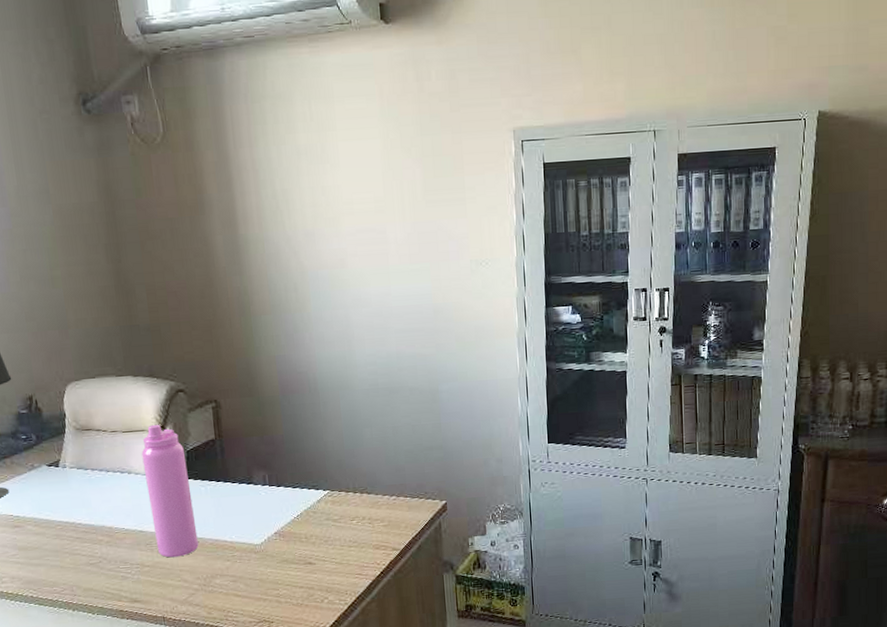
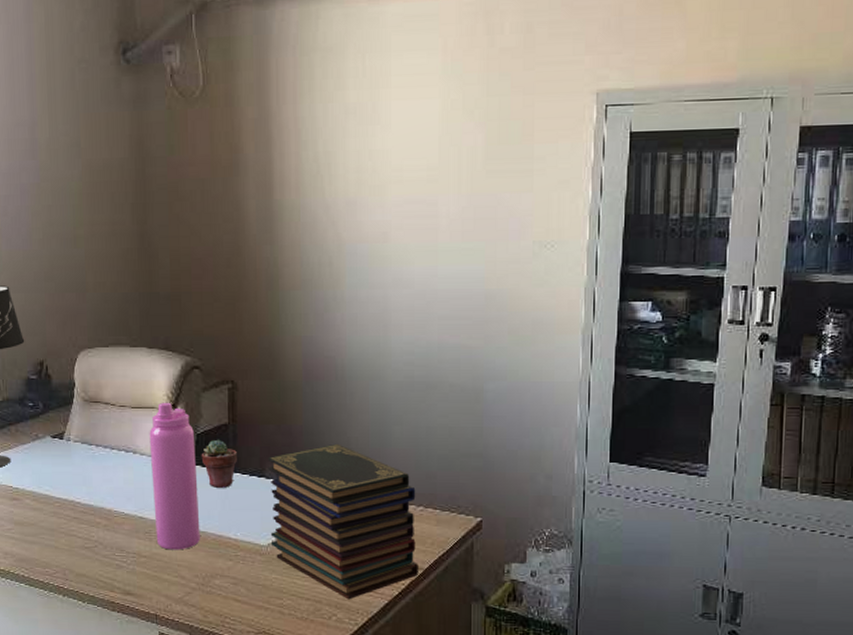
potted succulent: none [192,454,226,498] -> present [201,439,237,489]
book stack: none [254,448,396,583] -> present [268,443,418,600]

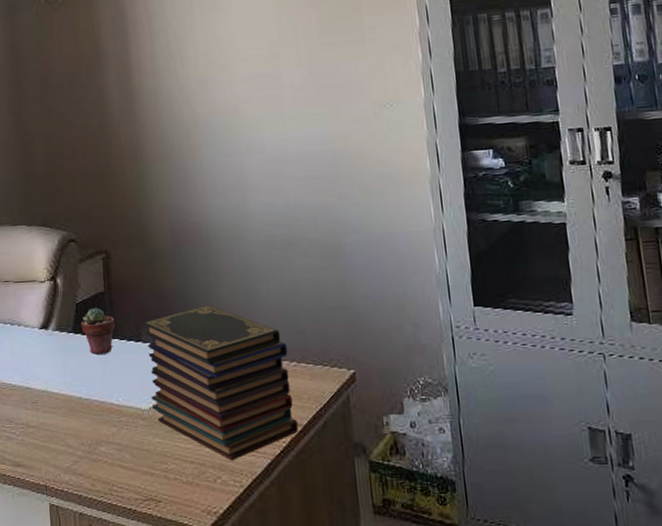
water bottle: present [149,402,200,550] -> none [32,275,84,419]

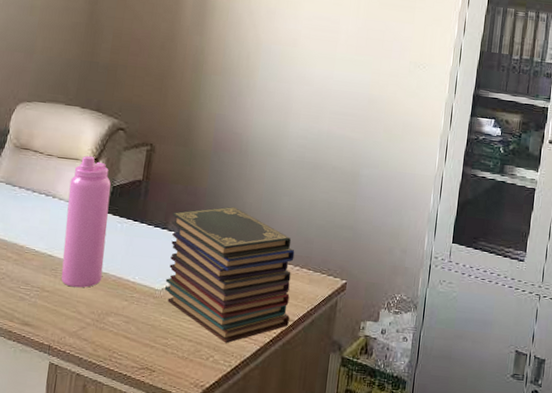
water bottle: none [32,275,84,419] -> present [61,155,111,288]
potted succulent: present [81,307,115,355] -> none [113,192,146,237]

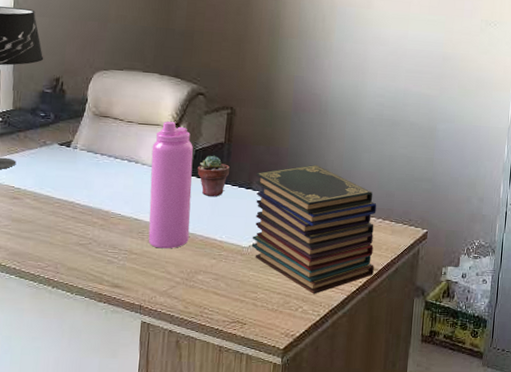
potted succulent: none [113,192,146,237] -> present [197,155,229,198]

